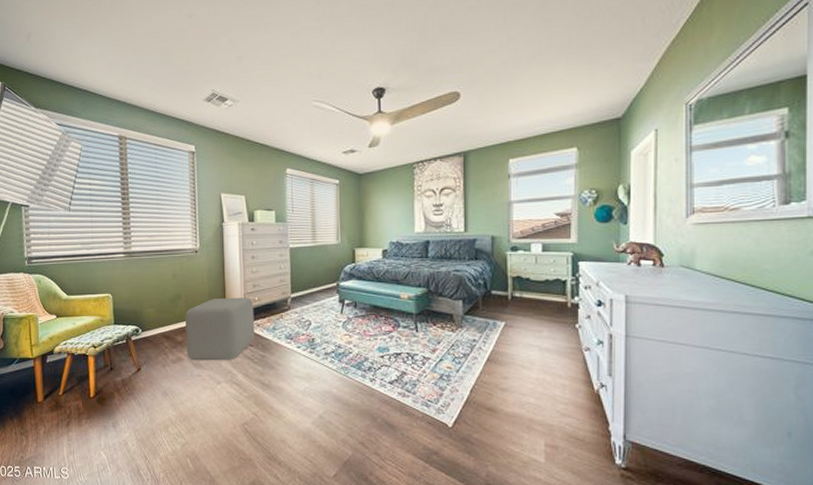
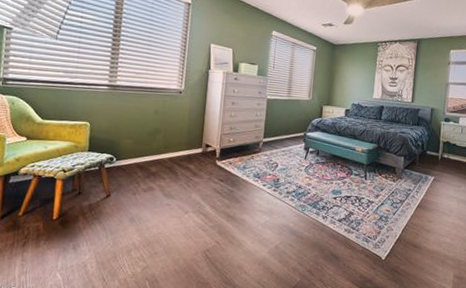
pouf: present [185,297,255,361] -> none [159,135,229,192]

